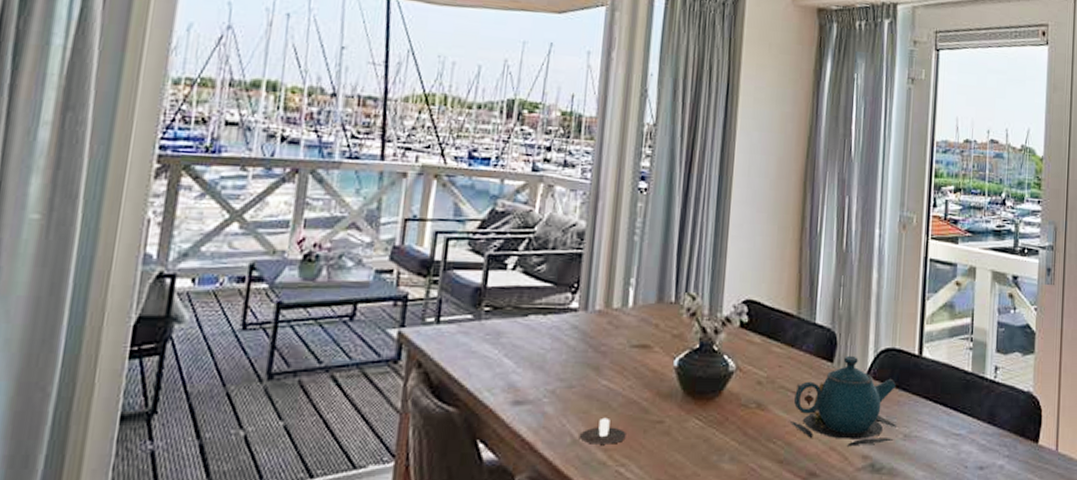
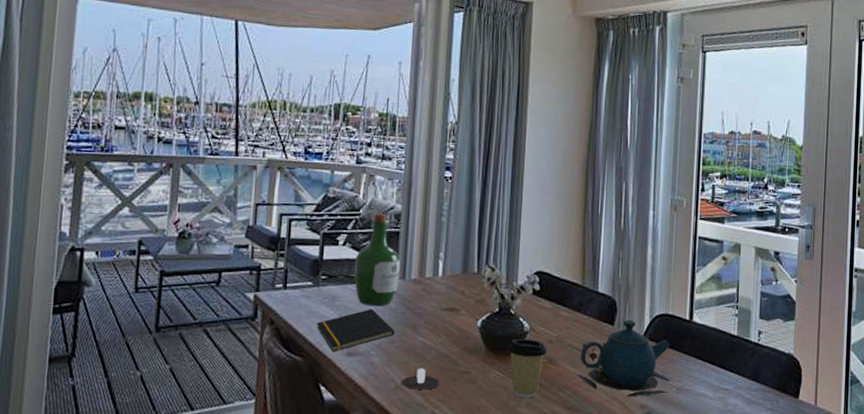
notepad: none [476,347,574,401] -> present [317,309,395,352]
wine bottle: none [525,230,584,344] -> present [354,212,401,307]
coffee cup: none [708,380,755,452] -> present [507,338,547,399]

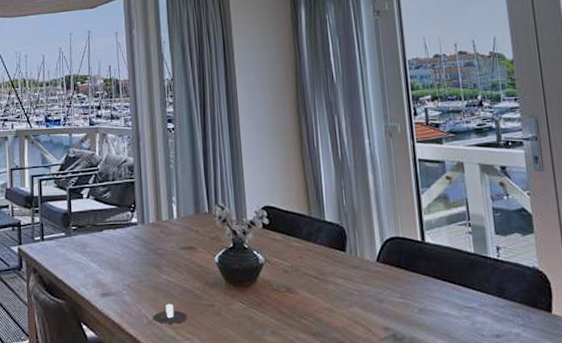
notepad: present [317,309,395,352] -> none [73,253,142,294]
wine bottle: present [354,212,401,307] -> none [99,166,140,251]
coffee cup: present [507,338,547,399] -> none [246,270,284,327]
teapot: present [576,319,673,397] -> none [315,245,415,321]

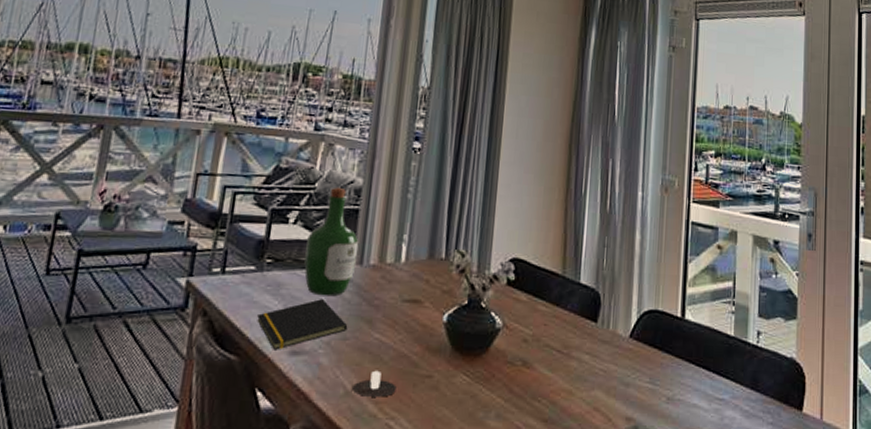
notepad: none [73,253,142,294] -> present [257,299,348,350]
wine bottle: none [99,166,140,251] -> present [304,187,359,296]

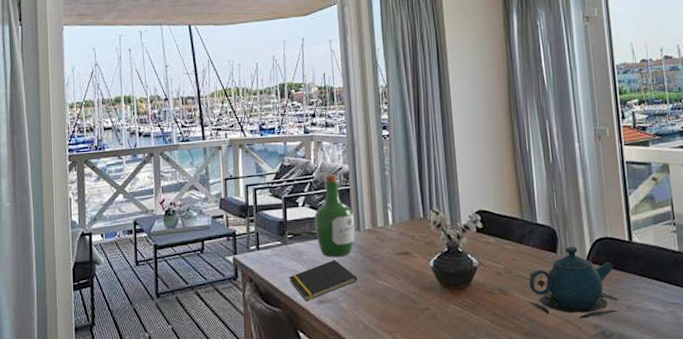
candle: present [352,370,397,397] -> none [370,308,403,329]
teapot: none [554,316,663,408] -> present [528,246,622,319]

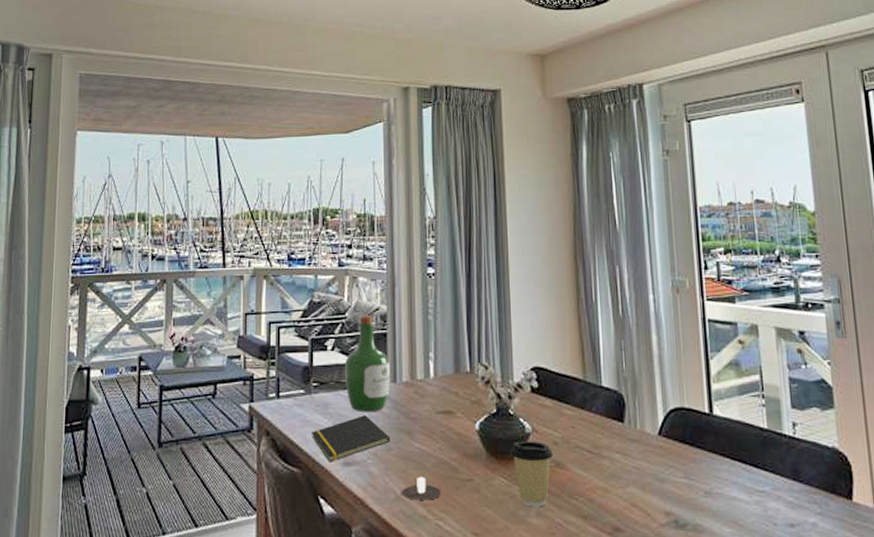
candle: none [370,308,403,329] -> present [402,476,441,500]
coffee cup: none [460,273,497,329] -> present [509,441,553,507]
teapot: present [528,246,622,319] -> none [588,415,700,503]

